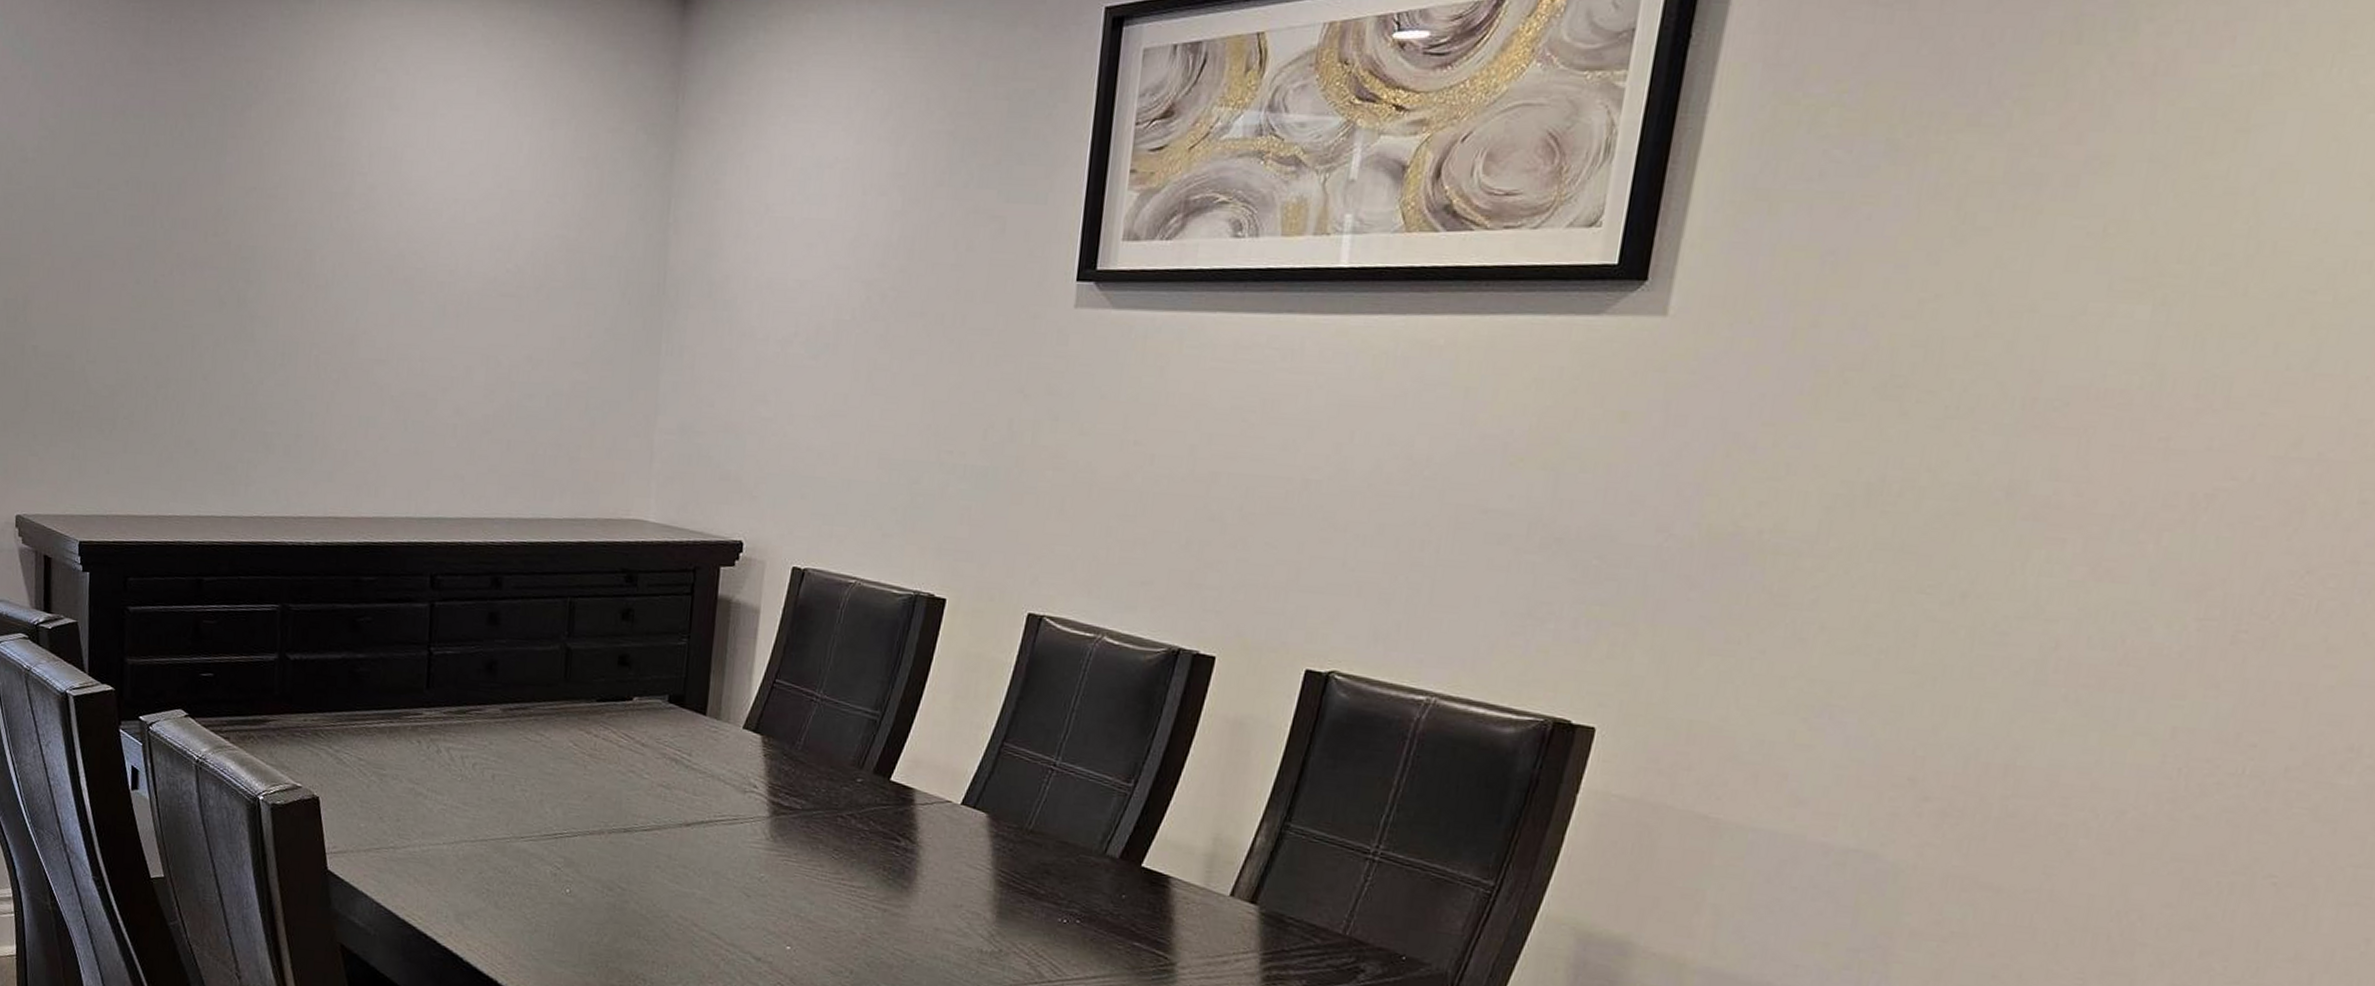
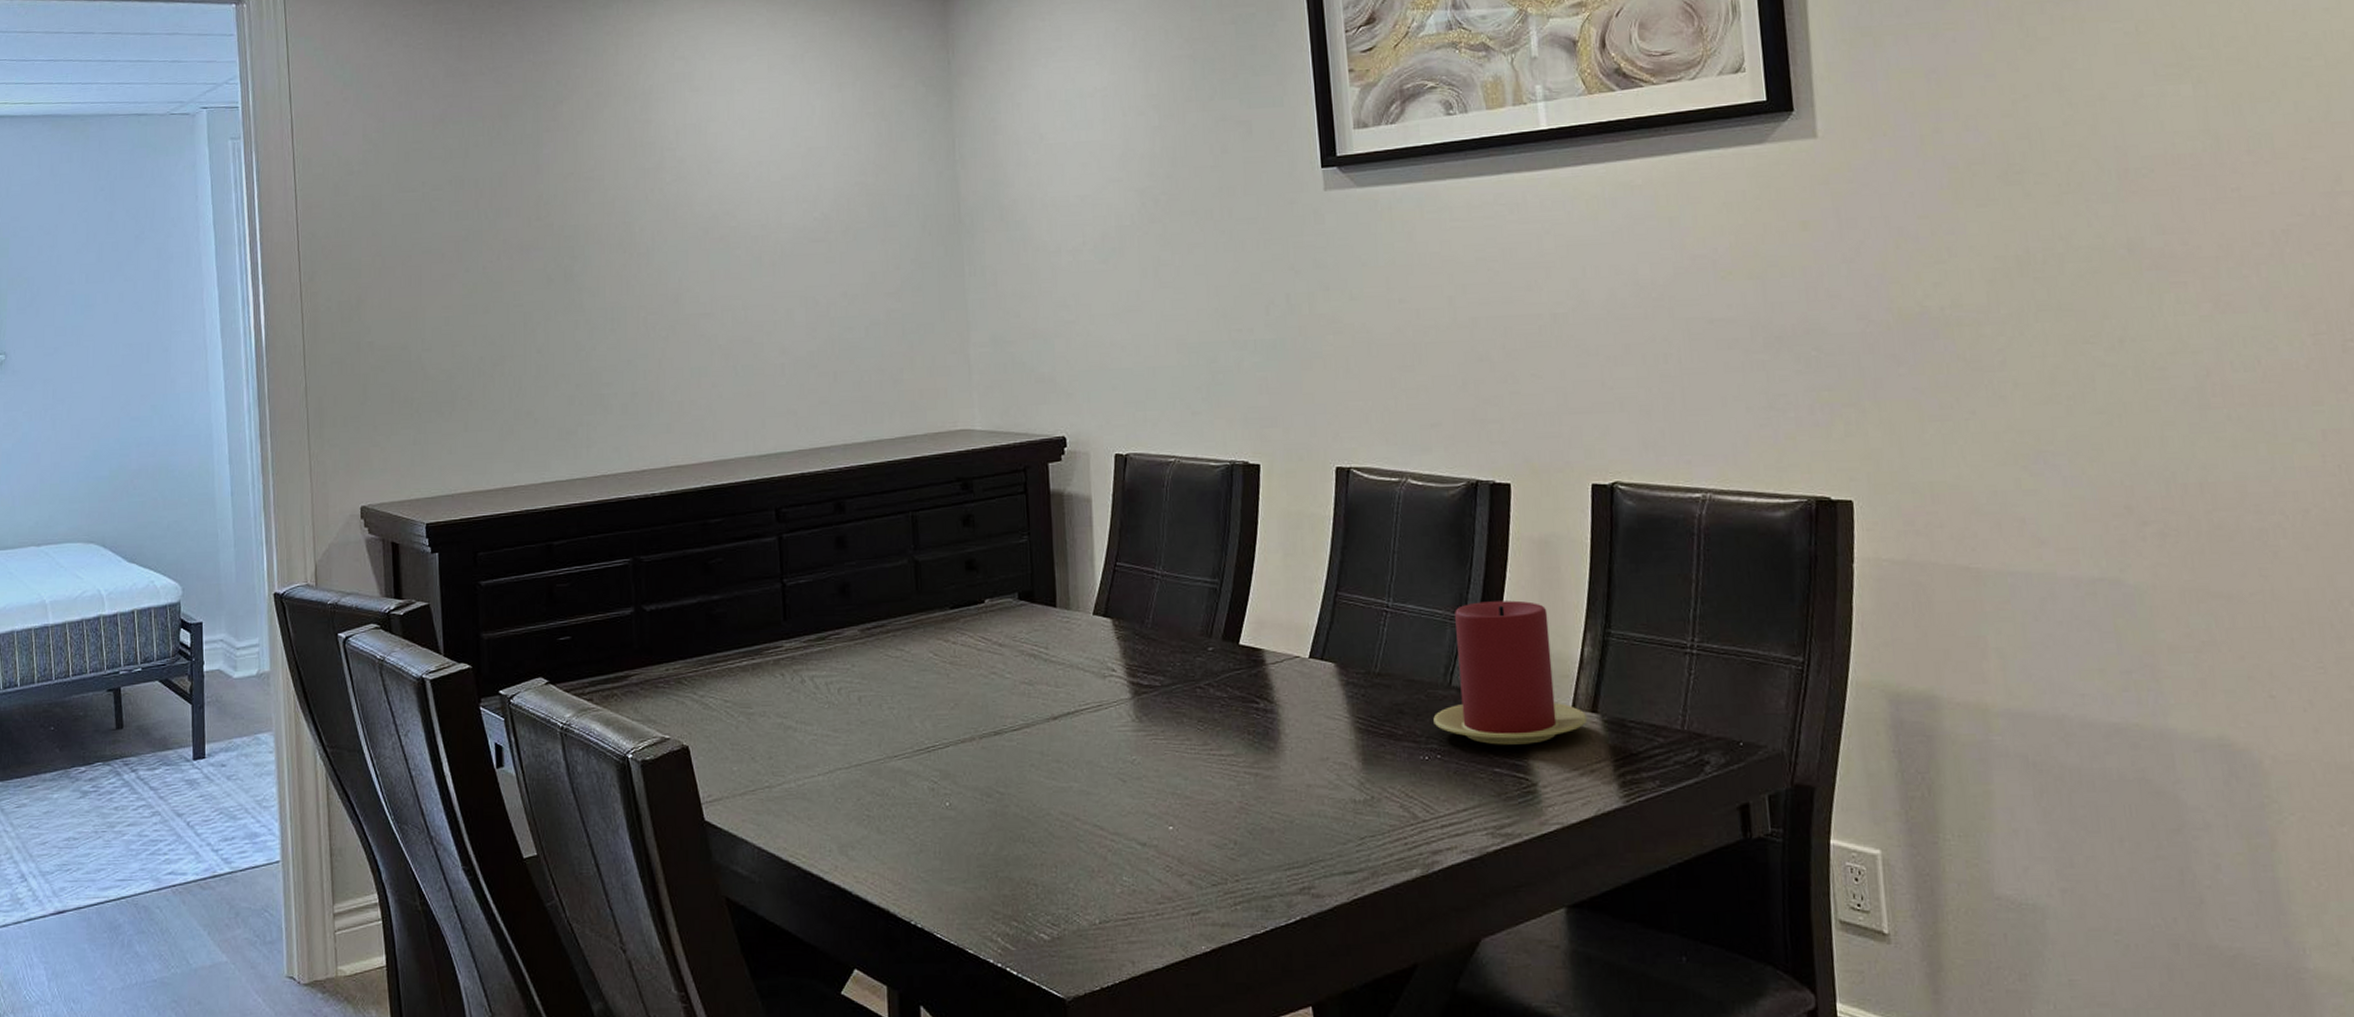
candle: none [1079,774,1244,925] -> present [1433,600,1588,745]

